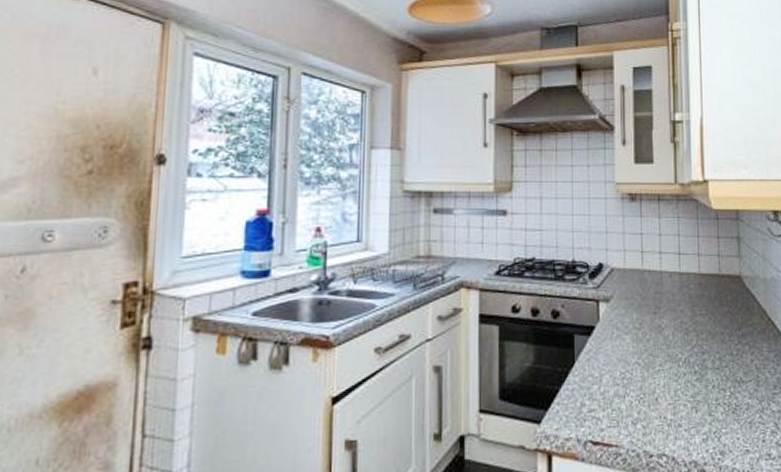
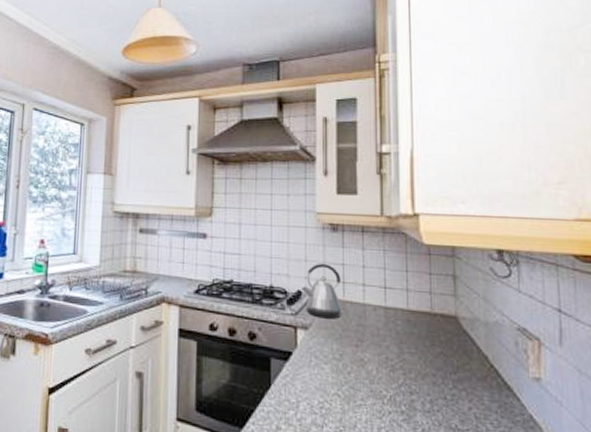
kettle: none [603,233,643,289] -> present [302,263,345,319]

